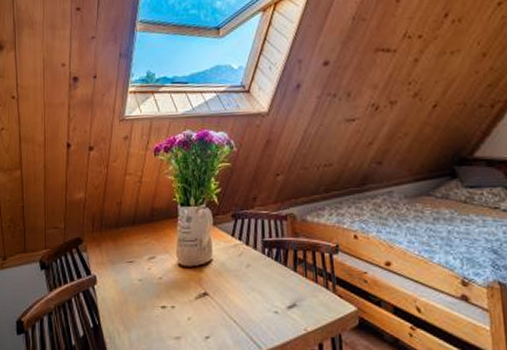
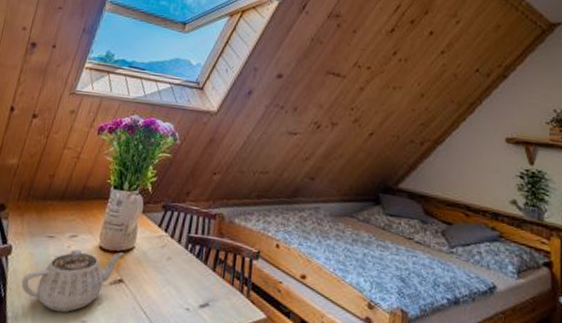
teapot: none [112,267,203,332] -> present [21,249,124,313]

